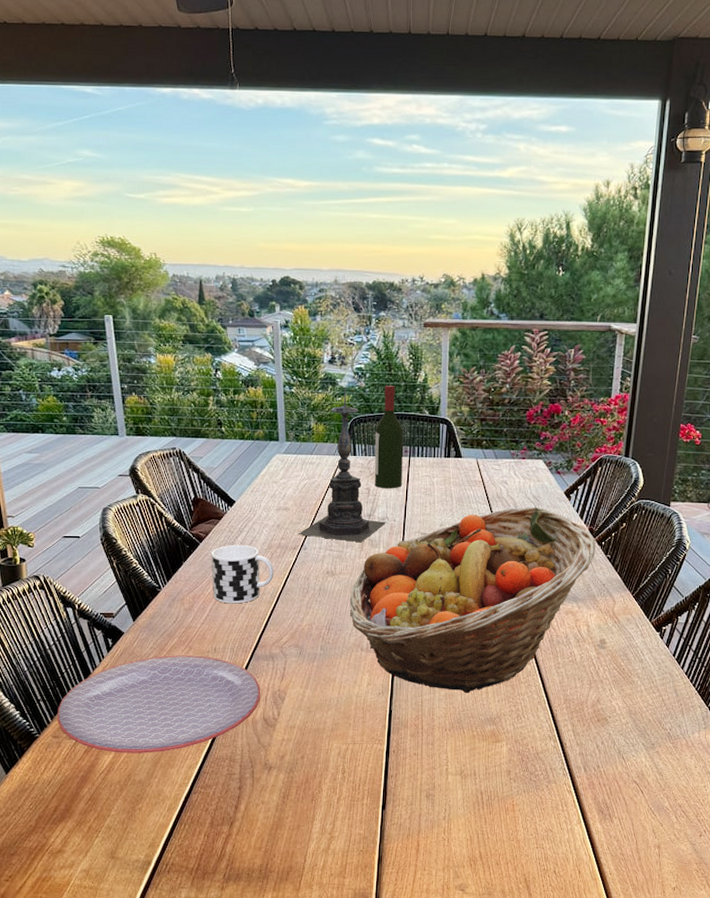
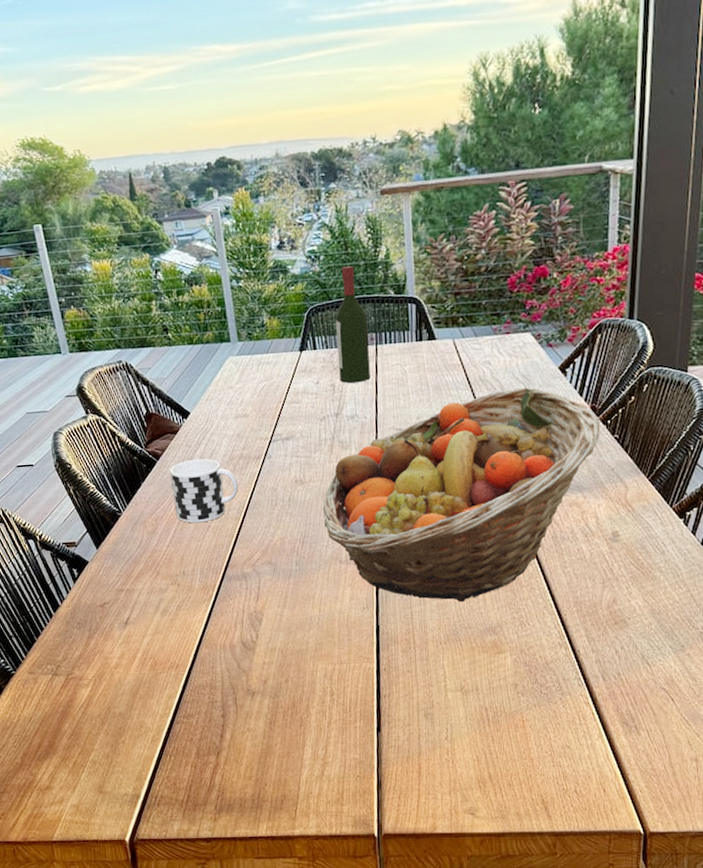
plate: present [57,654,261,753] -> none [30,580,237,686]
candle holder: present [298,387,386,543] -> none [260,274,356,446]

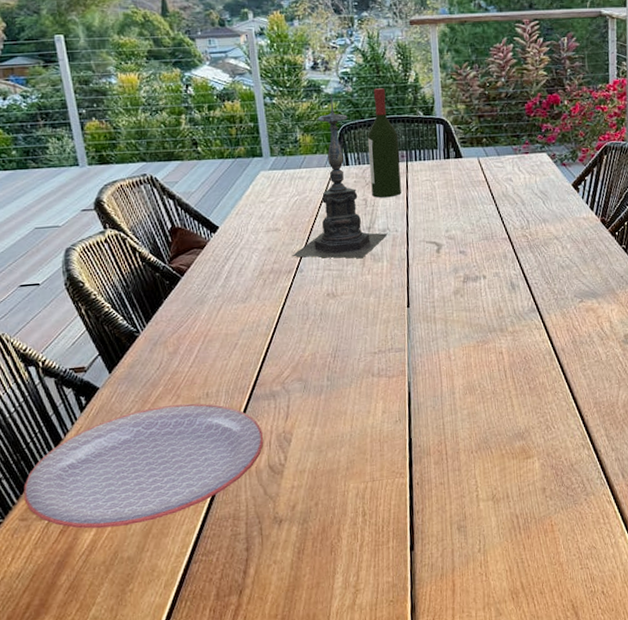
plate: none [30,580,237,686] -> present [24,403,264,529]
cup: present [170,458,239,523] -> none [195,273,269,342]
candle holder: none [260,274,356,446] -> present [292,93,388,259]
fruit basket: present [322,387,600,603] -> none [354,202,610,410]

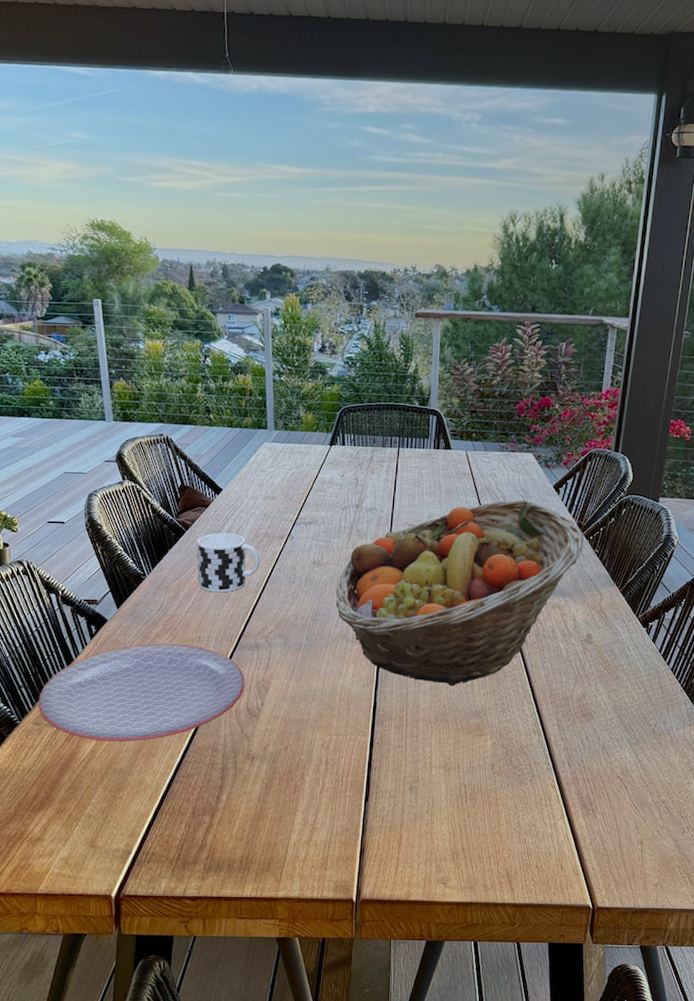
cup: none [195,273,269,342] -> present [197,532,261,593]
candle holder: present [292,93,388,259] -> none [285,376,374,533]
fruit basket: none [354,202,610,410] -> present [335,500,584,687]
wine bottle: present [368,88,401,198] -> none [363,375,393,480]

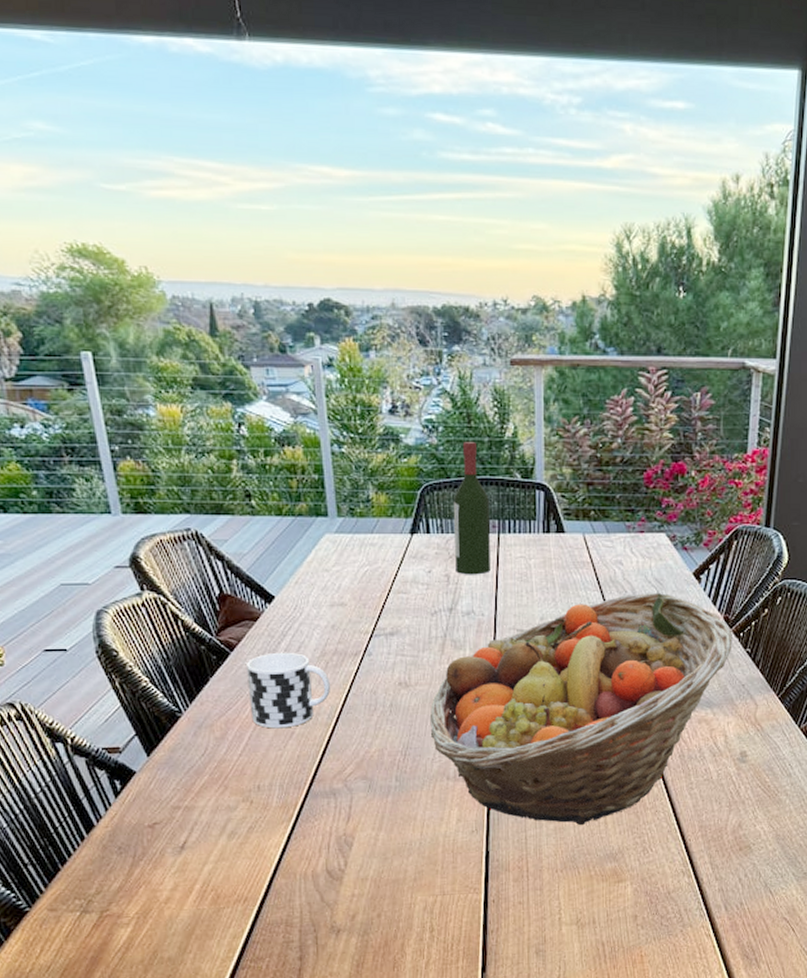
plate: present [38,642,245,742] -> none [52,796,322,925]
wine bottle: none [363,375,393,480] -> present [454,442,490,575]

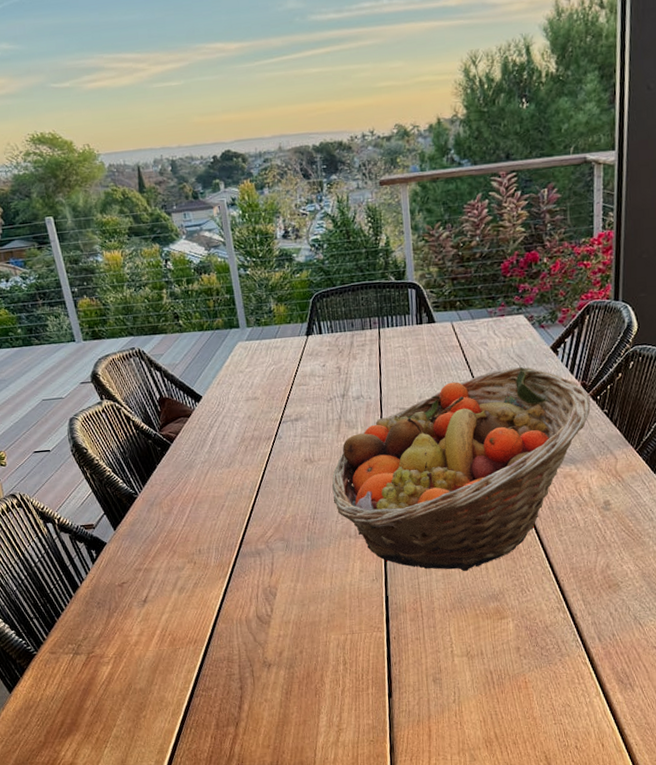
cup: present [247,652,331,729] -> none [184,440,251,503]
wine bottle: present [454,442,490,575] -> none [340,254,374,366]

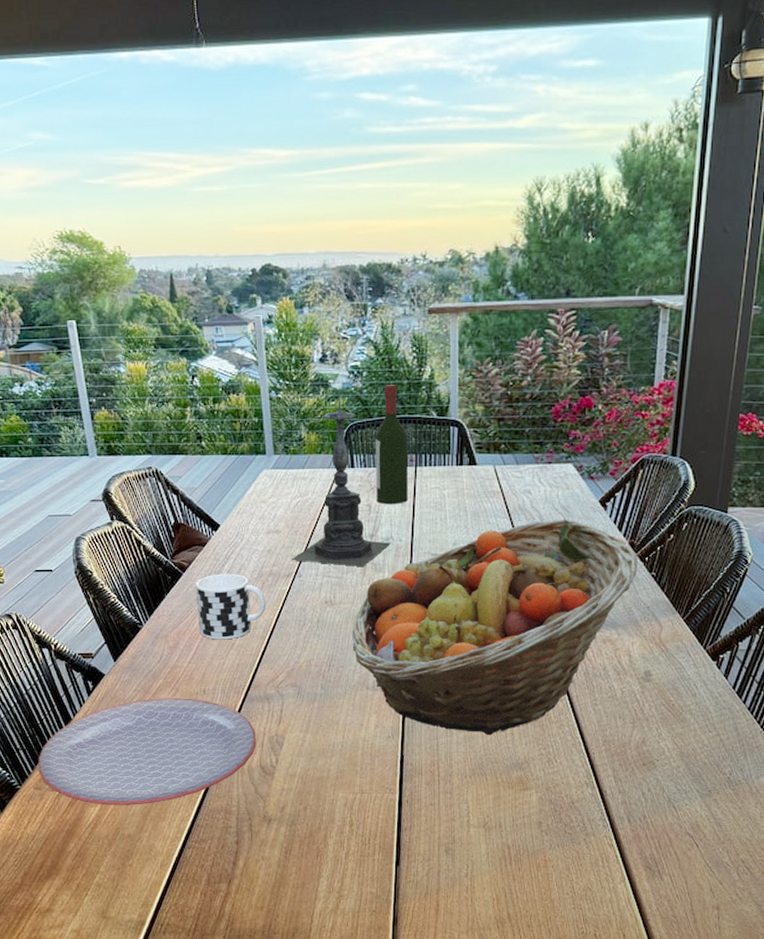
plate: none [51,558,252,664] -> present [38,697,257,805]
cup: none [184,440,251,503] -> present [196,573,267,640]
candle holder: none [270,261,362,426] -> present [291,389,391,567]
wine bottle: none [340,254,374,366] -> present [376,385,408,505]

